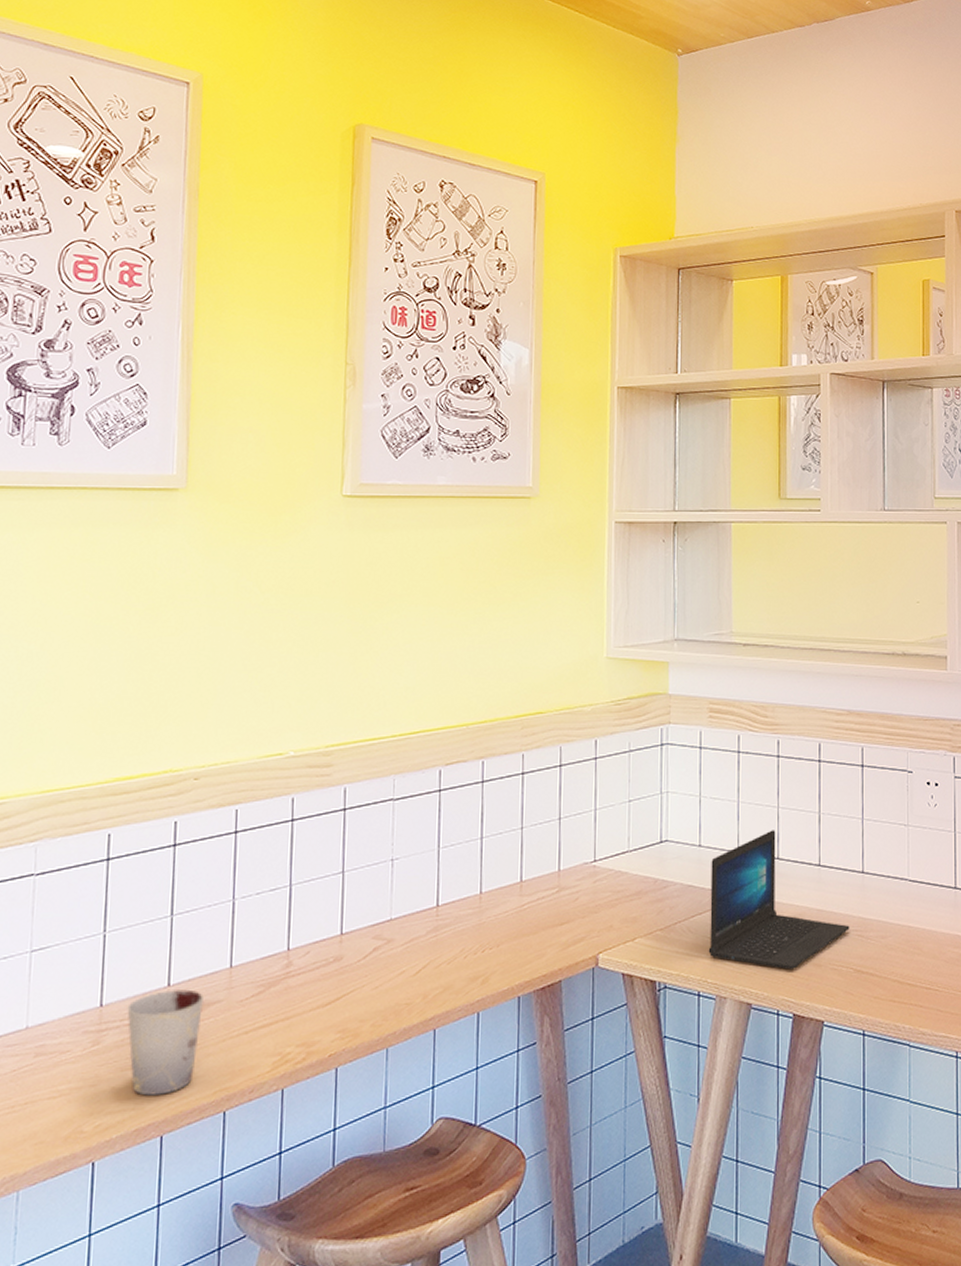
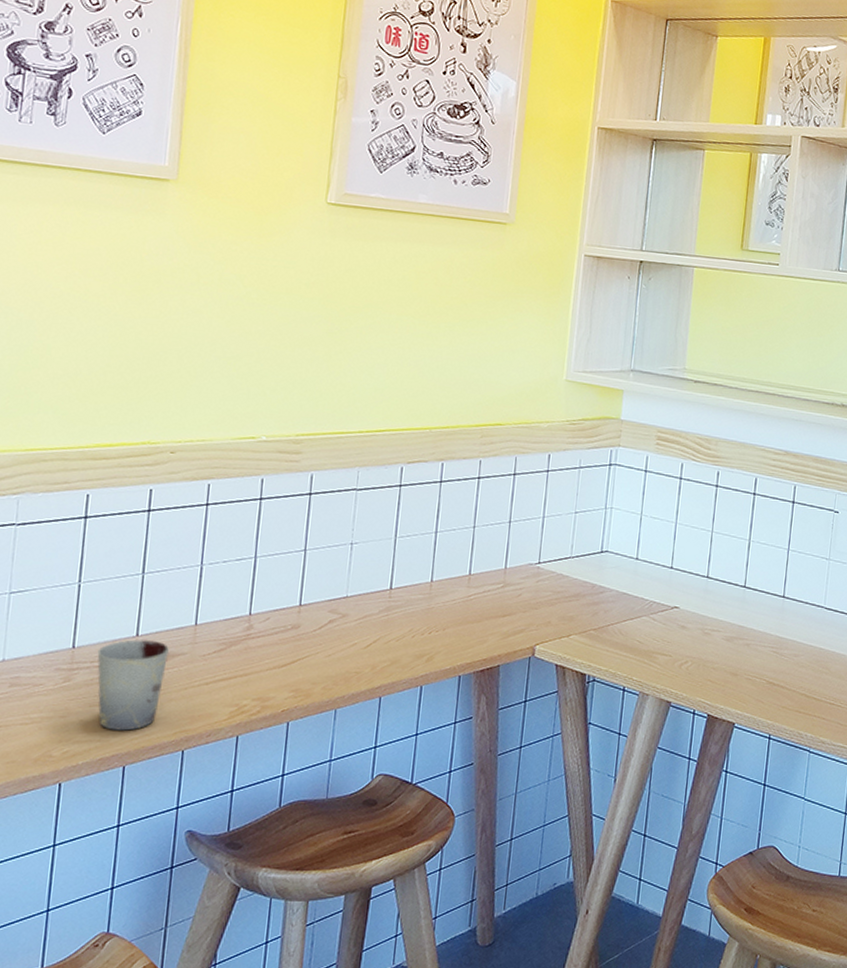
laptop: present [708,830,850,970] -> none [636,551,767,676]

